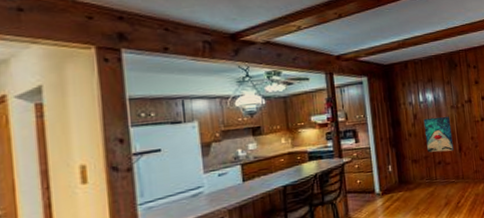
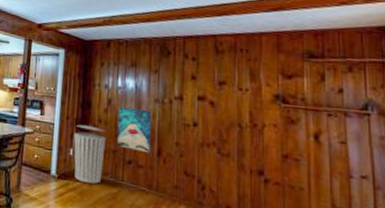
trash can: none [390,139,420,191] -> present [74,124,106,184]

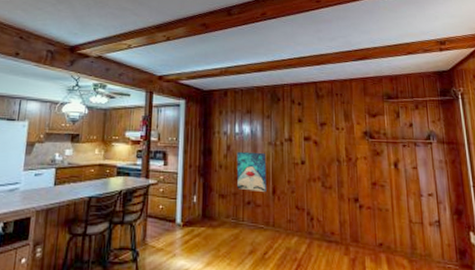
trash can: present [74,124,106,184] -> none [197,170,227,227]

